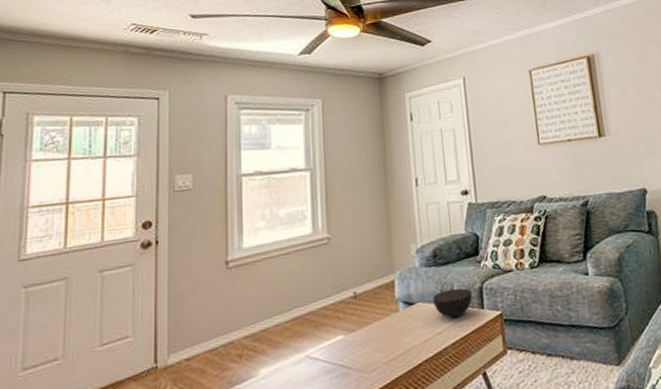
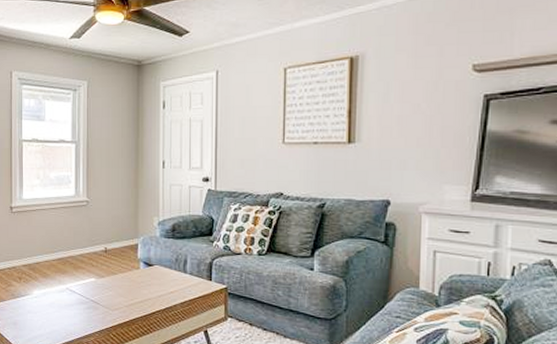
bowl: present [432,288,473,318] -> none [168,259,203,282]

